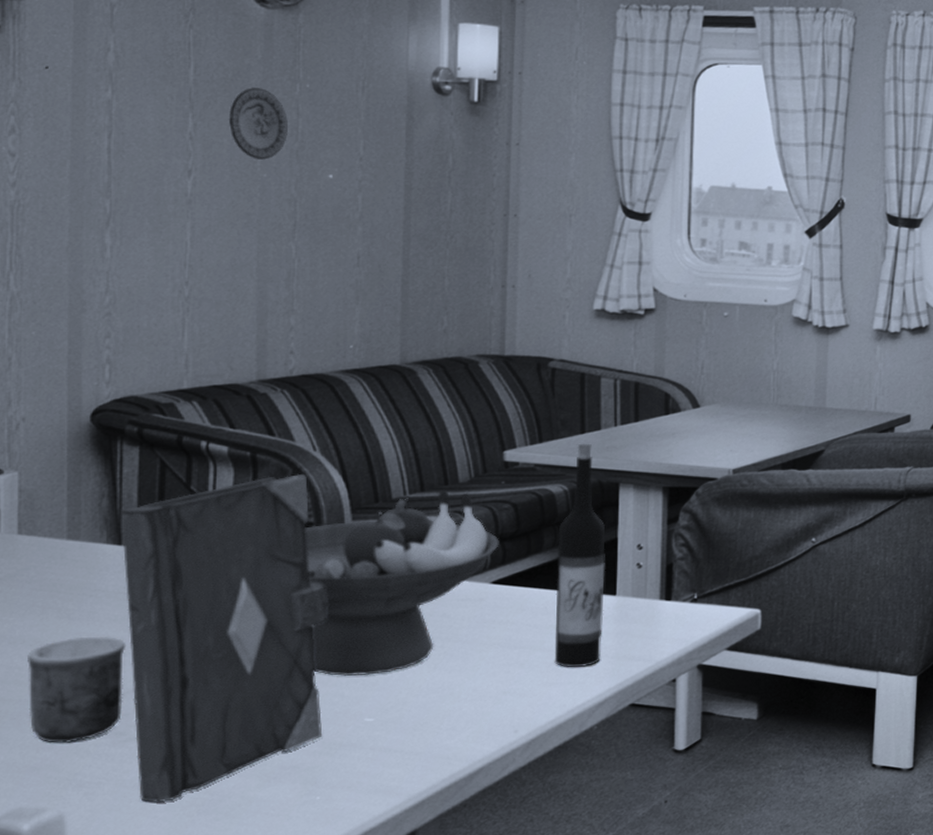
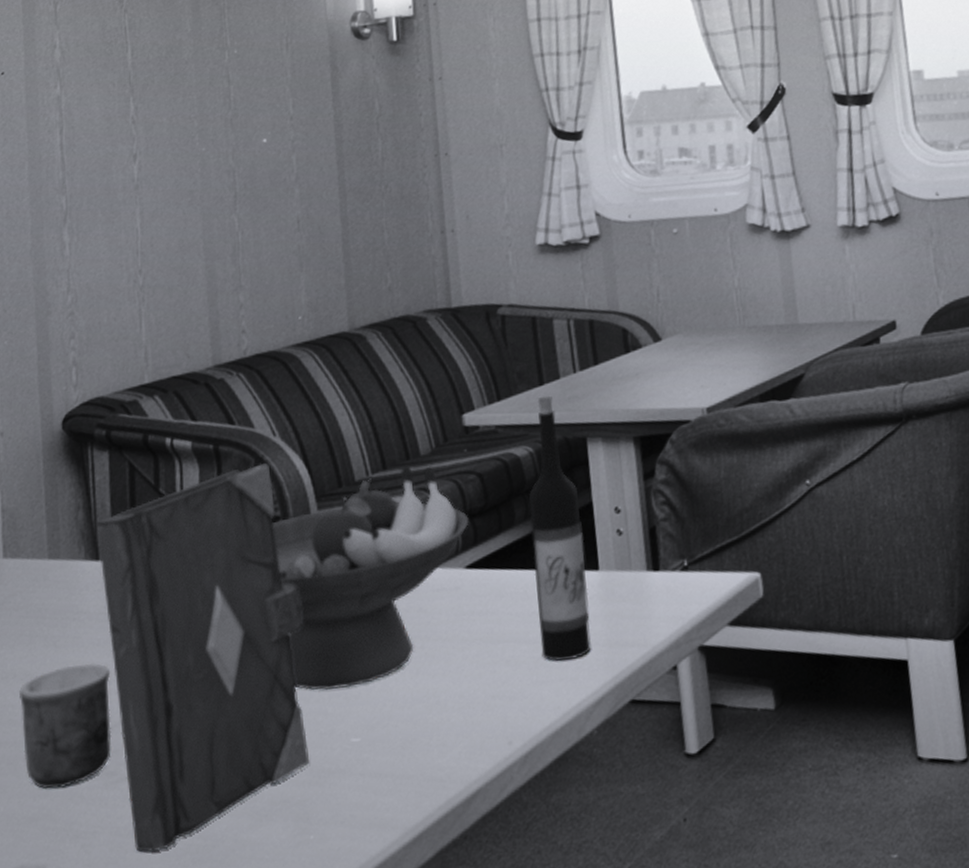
decorative plate: present [228,87,288,160] -> none [165,61,221,134]

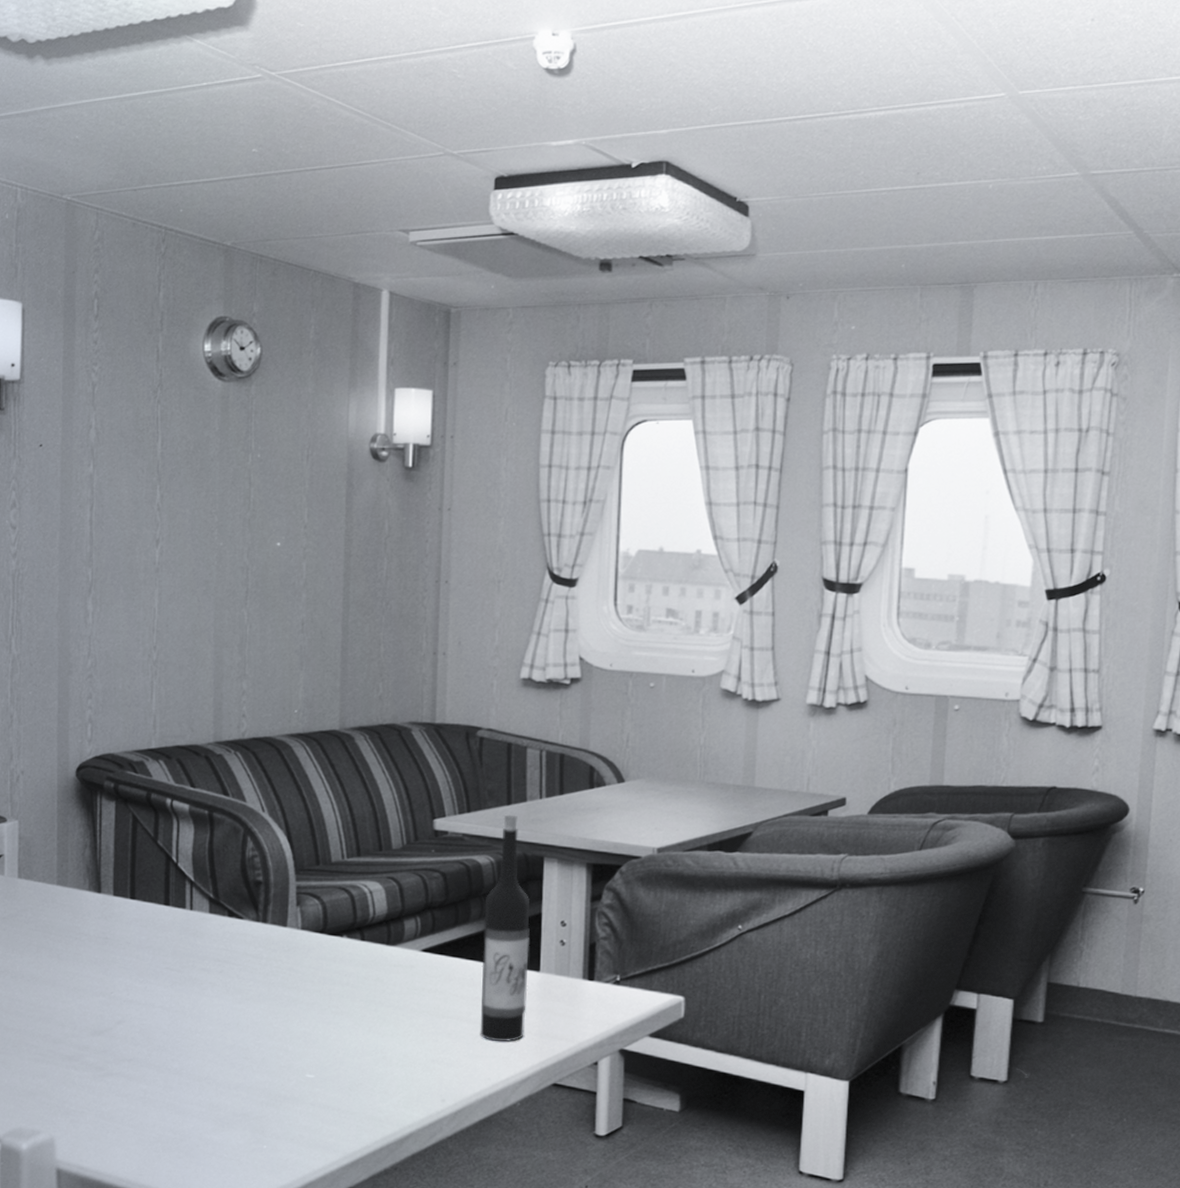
cup: present [19,664,112,790] -> none [26,975,105,1073]
book: present [96,462,310,853] -> none [100,833,274,1137]
fruit bowl: present [272,466,469,690] -> none [254,856,429,1033]

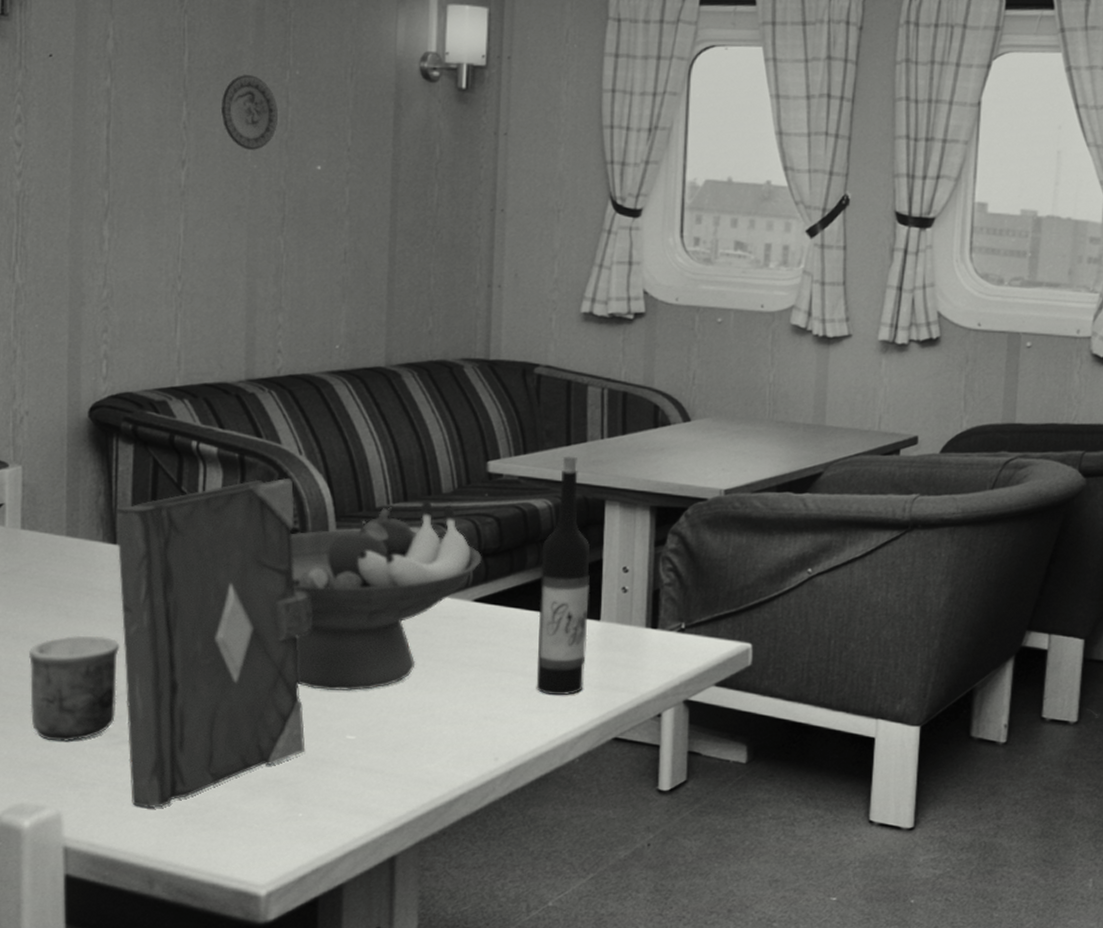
cup: none [26,975,105,1073] -> present [29,635,120,742]
book: none [100,833,274,1137] -> present [116,477,311,809]
decorative plate: none [190,459,241,529] -> present [220,75,278,150]
fruit bowl: none [254,856,429,1033] -> present [290,501,482,692]

